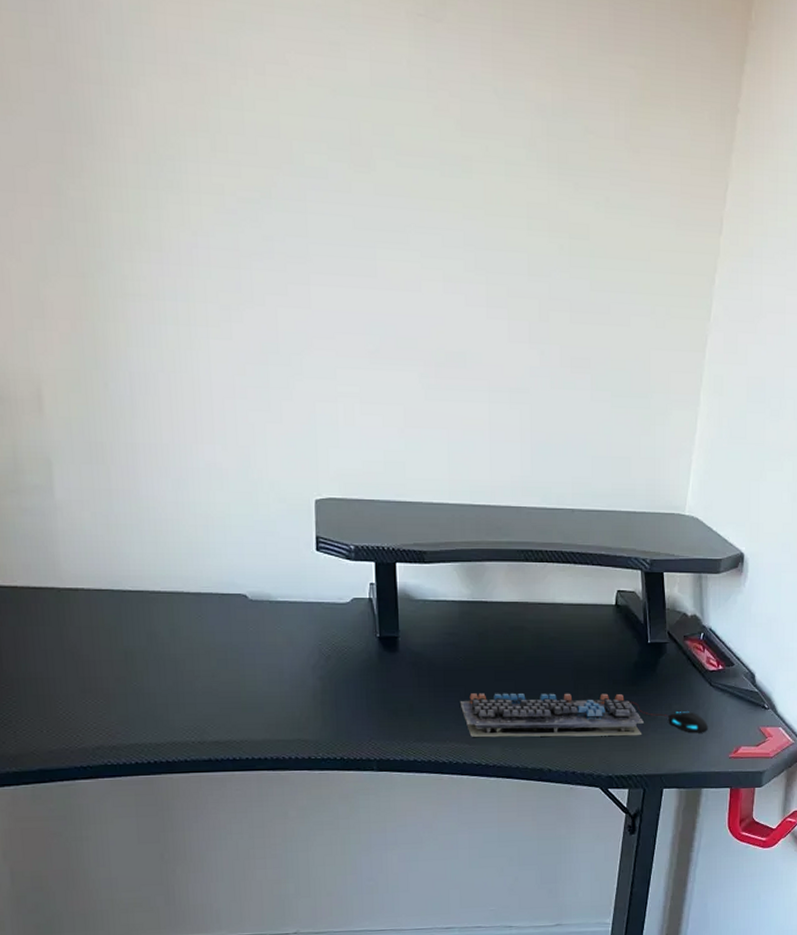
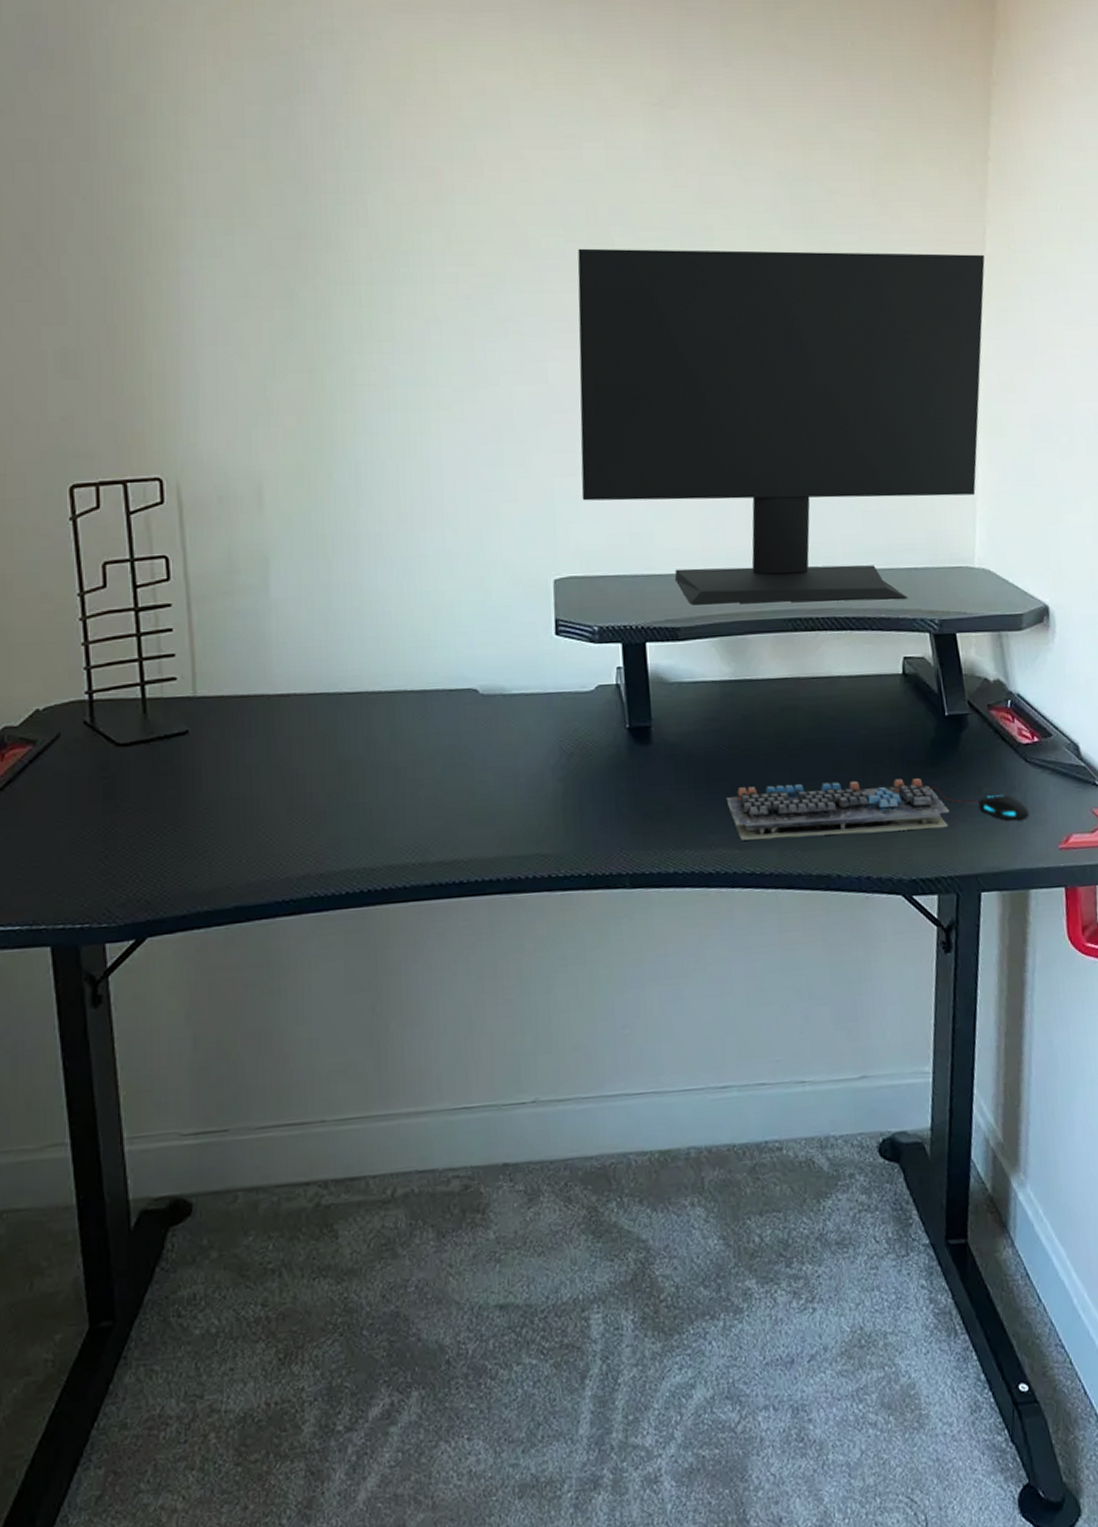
computer monitor: none [340,169,725,538] -> present [577,248,985,604]

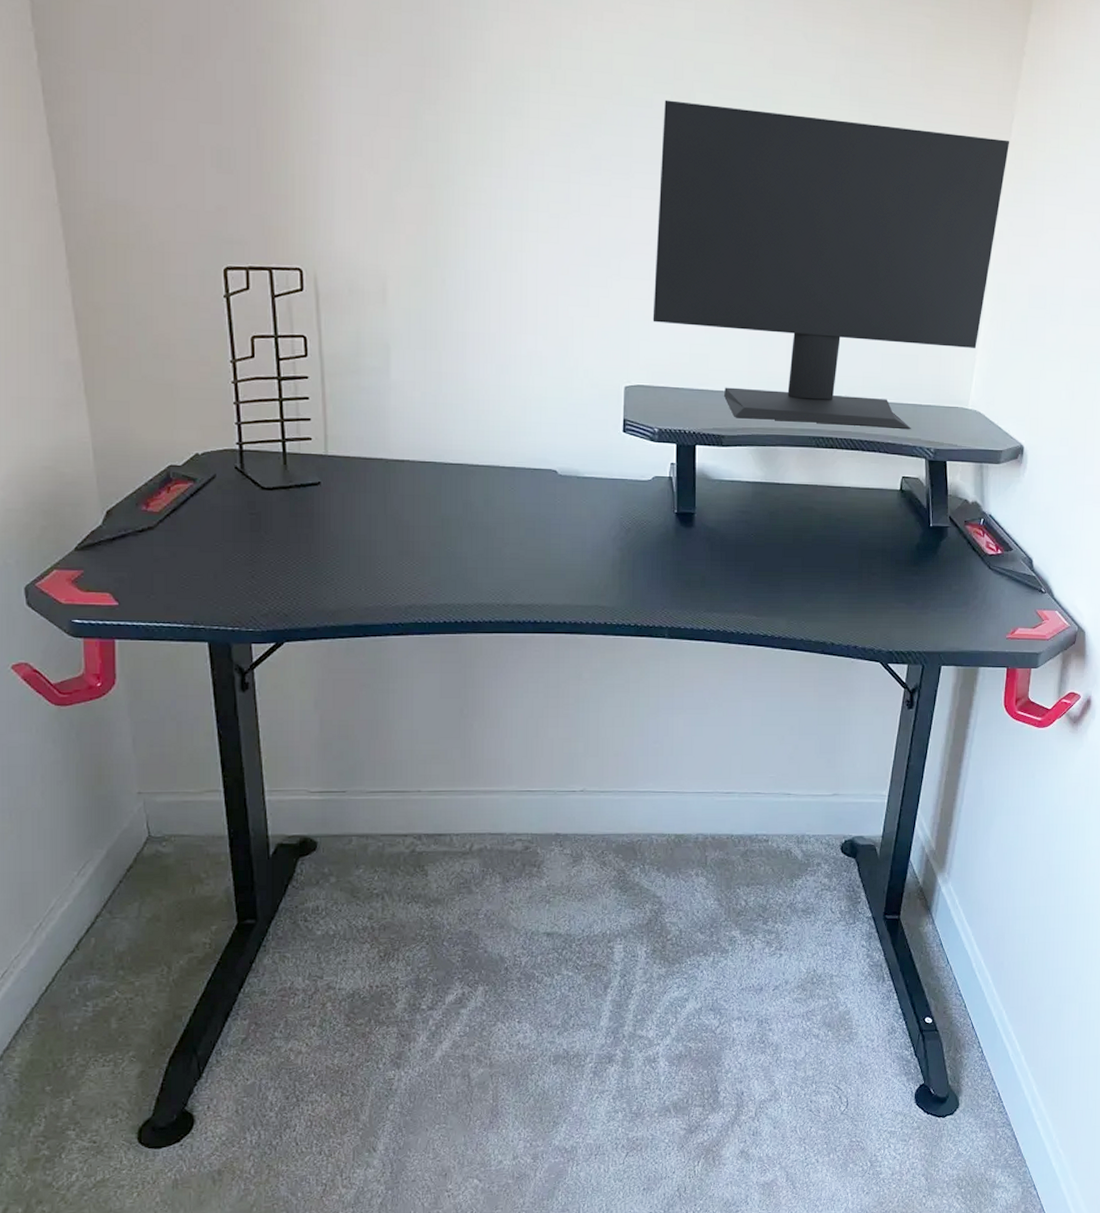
computer keyboard: present [725,778,949,840] -> none [749,568,924,614]
mouse: present [928,786,1030,820] -> none [910,581,987,613]

